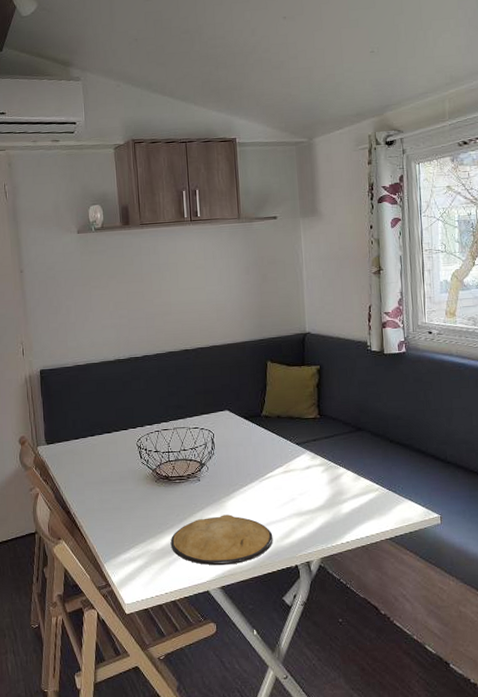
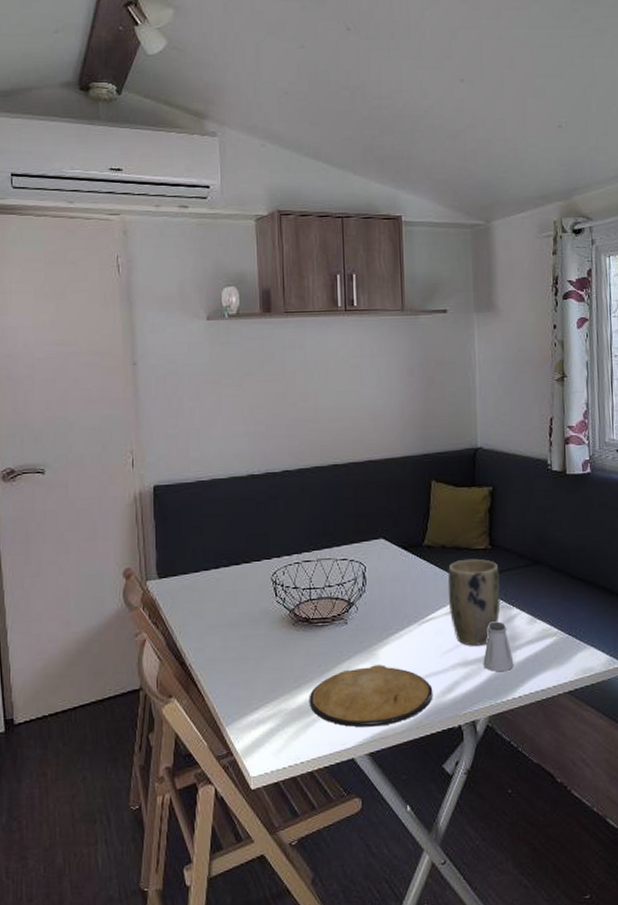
plant pot: none [283,426,329,500] -> present [447,558,501,646]
saltshaker: none [315,479,342,521] -> present [483,621,514,672]

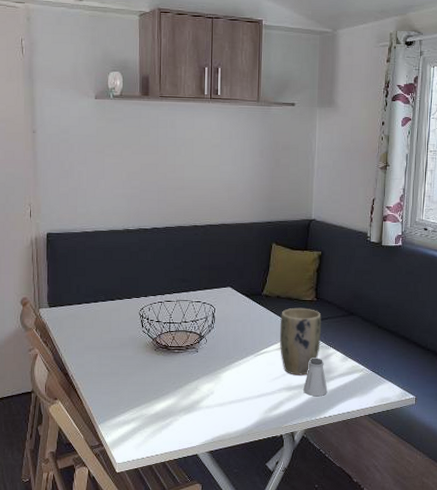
plate: present [309,665,433,727] -> none [164,385,262,432]

